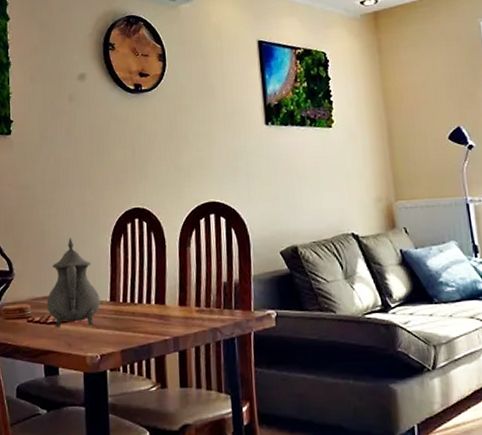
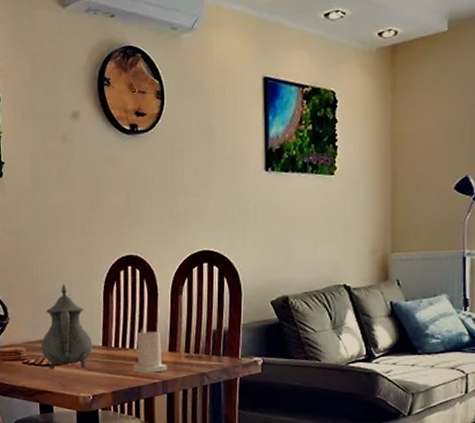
candle: none [142,282,179,329] -> present [132,328,168,373]

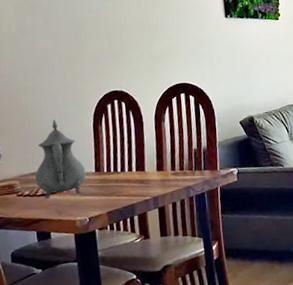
candle: present [132,328,168,373] -> none [125,153,158,193]

